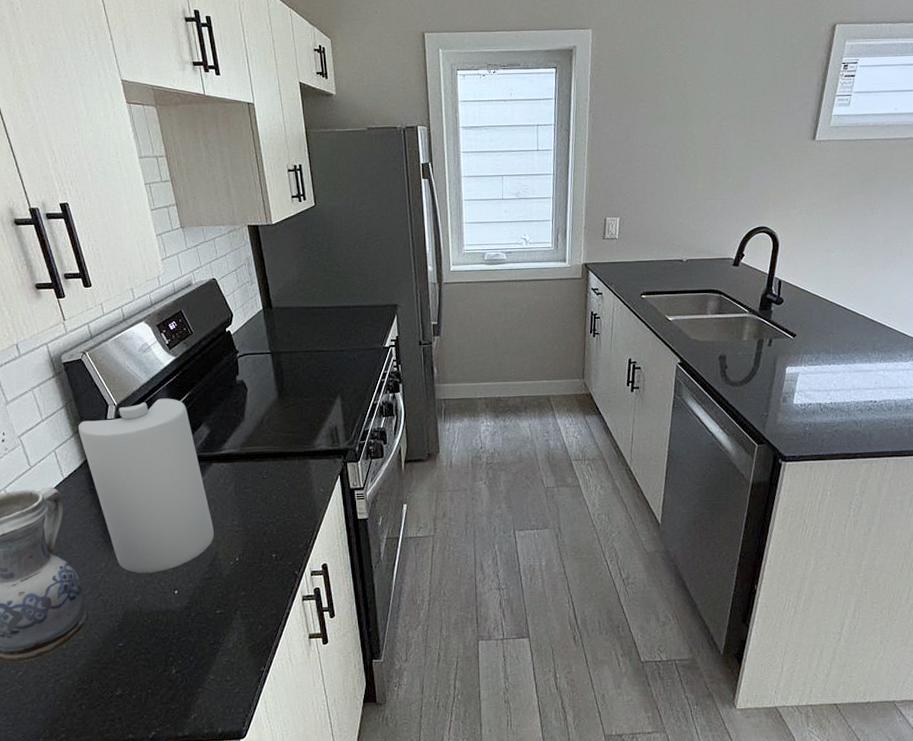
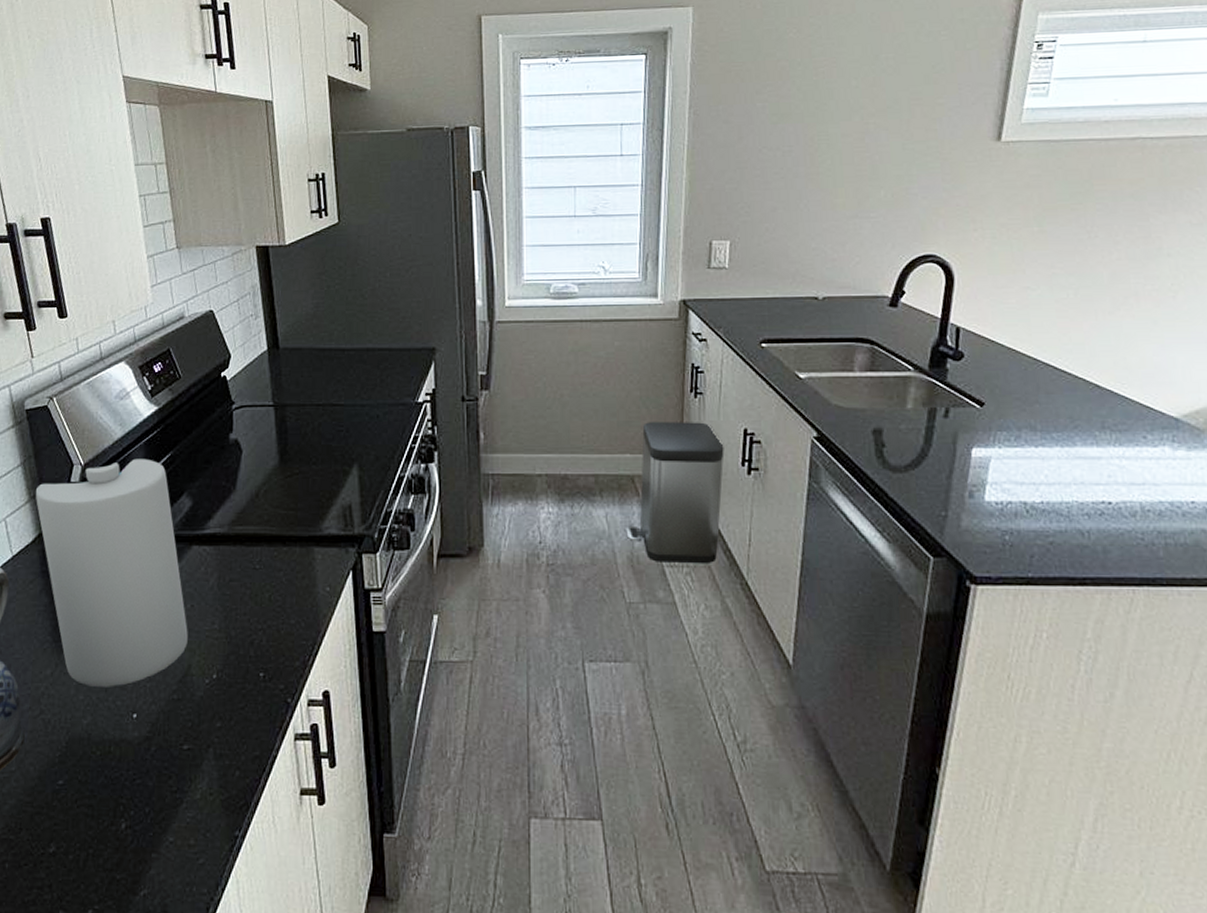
pedal bin: none [544,355,615,458] -> present [626,422,725,563]

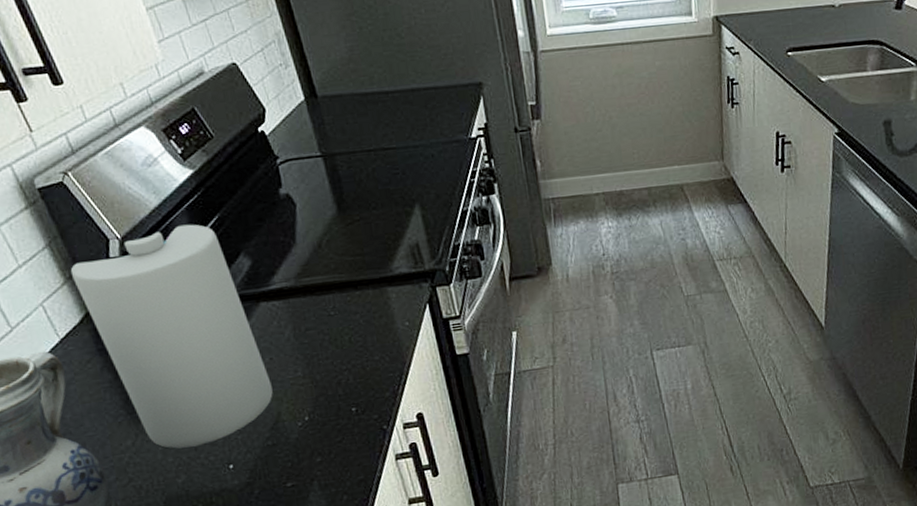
pedal bin: present [626,422,725,563] -> none [679,129,761,258]

